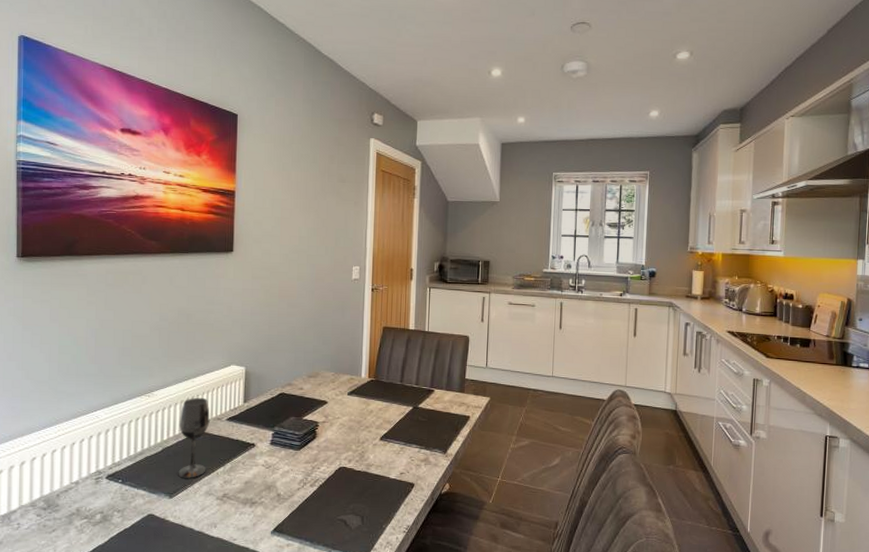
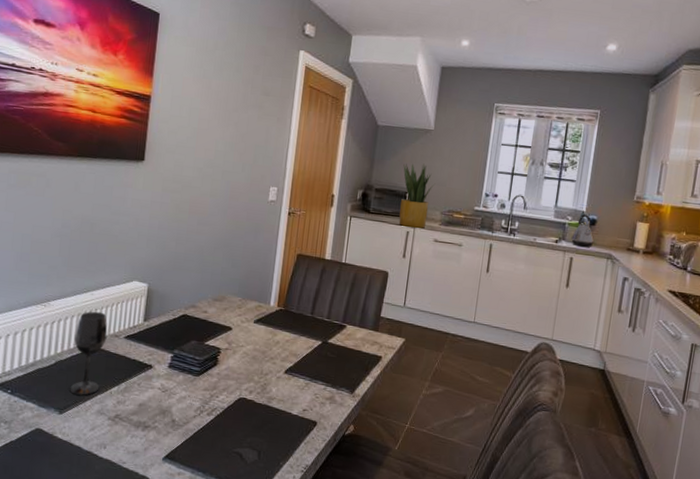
planter: none [474,233,504,294] -> present [398,163,434,229]
kettle: none [634,267,656,298] -> present [571,213,595,248]

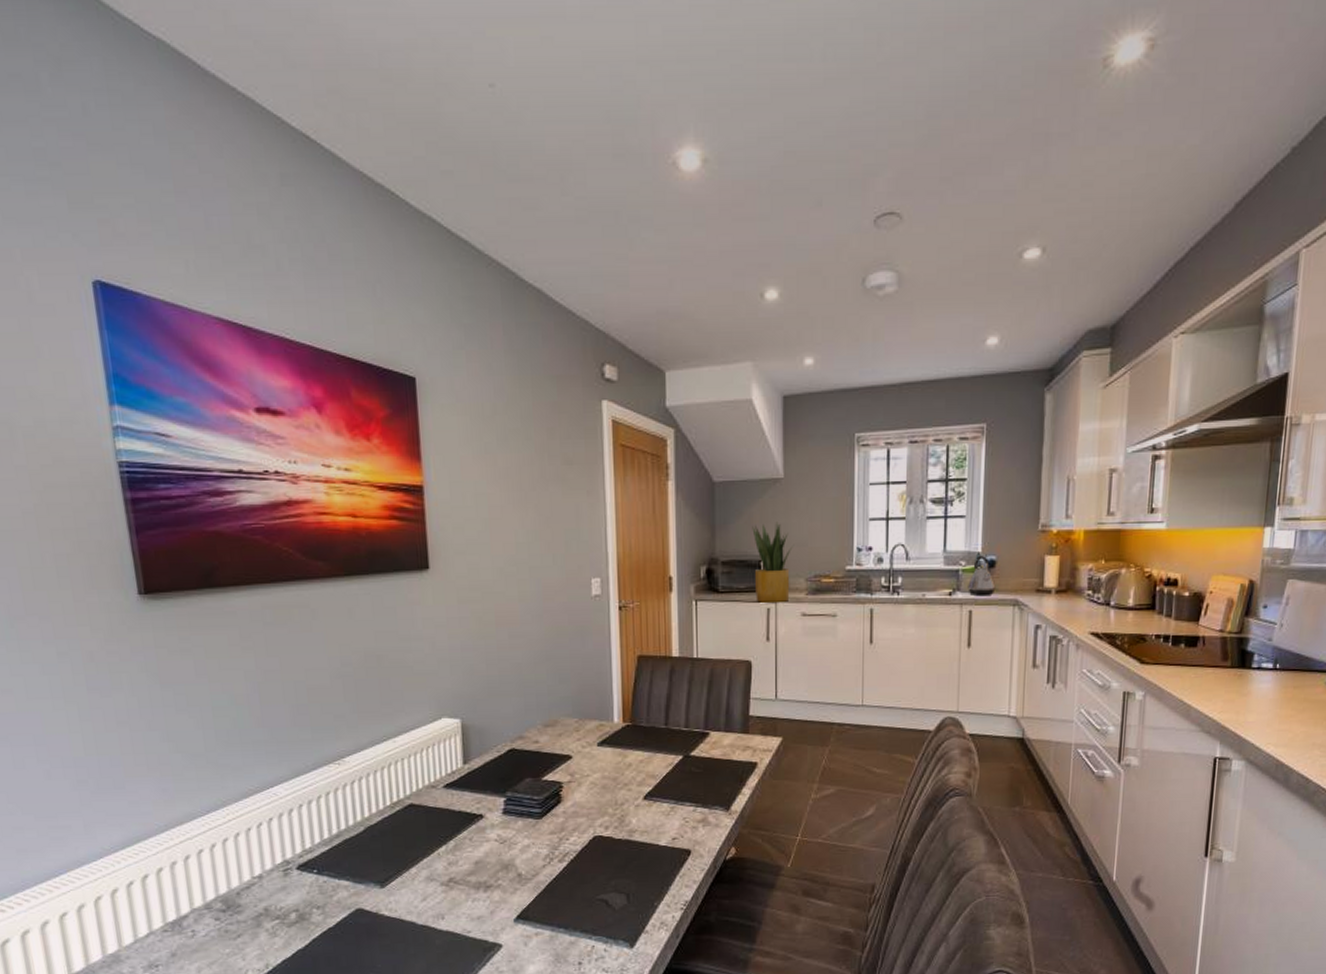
wine glass: present [70,311,108,396] -> none [382,761,424,862]

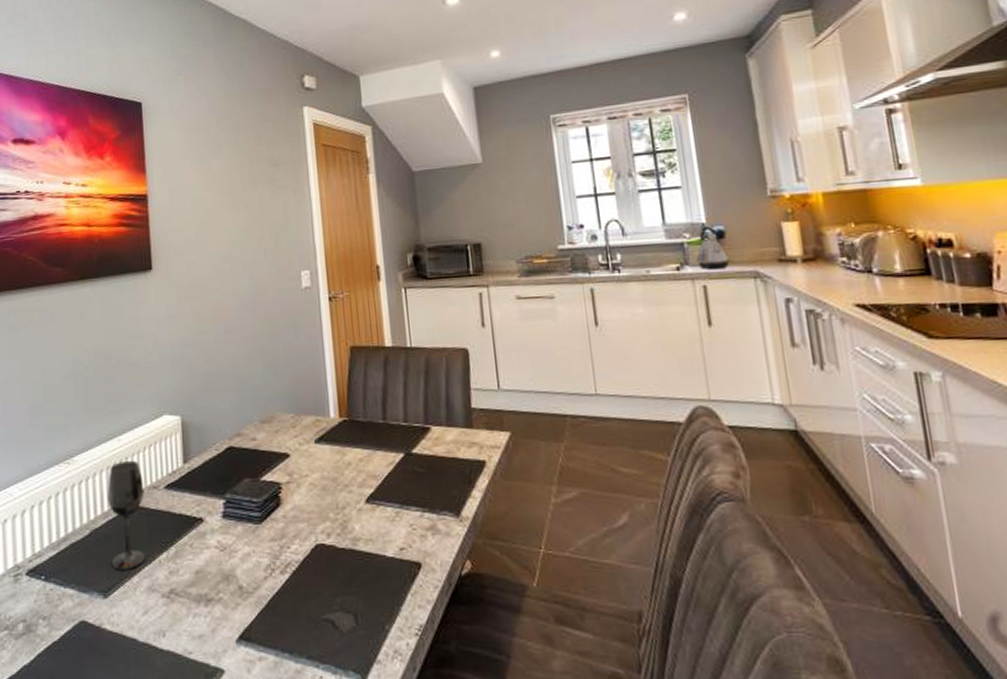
wine glass: none [382,761,424,862] -> present [107,460,146,570]
planter: present [752,522,793,604] -> none [455,205,501,288]

